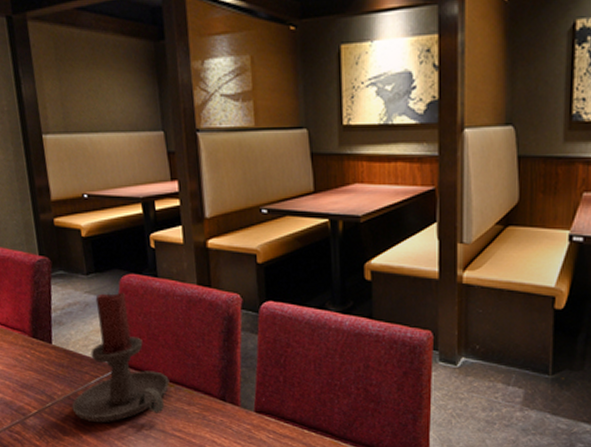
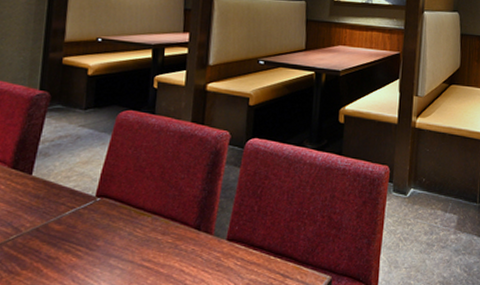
candle holder: present [72,292,170,423] -> none [38,126,148,256]

